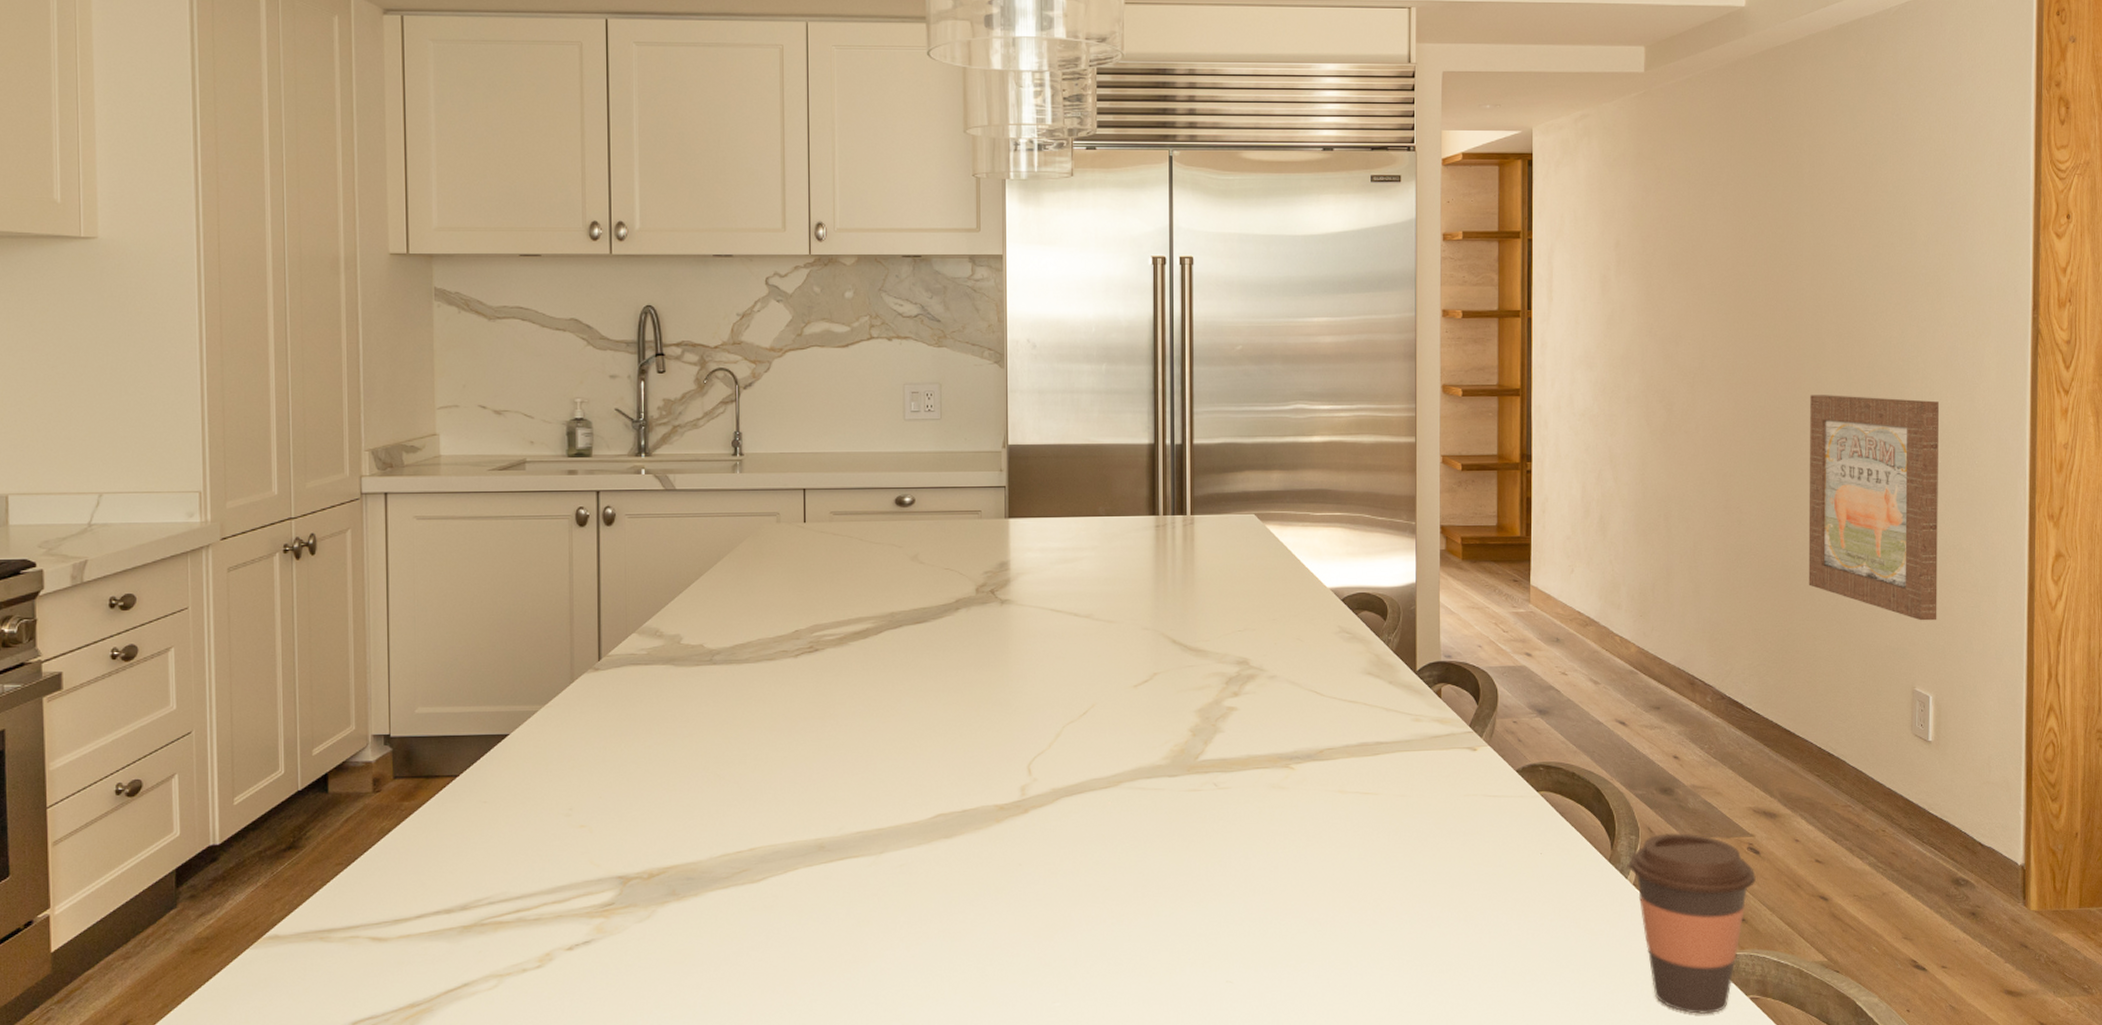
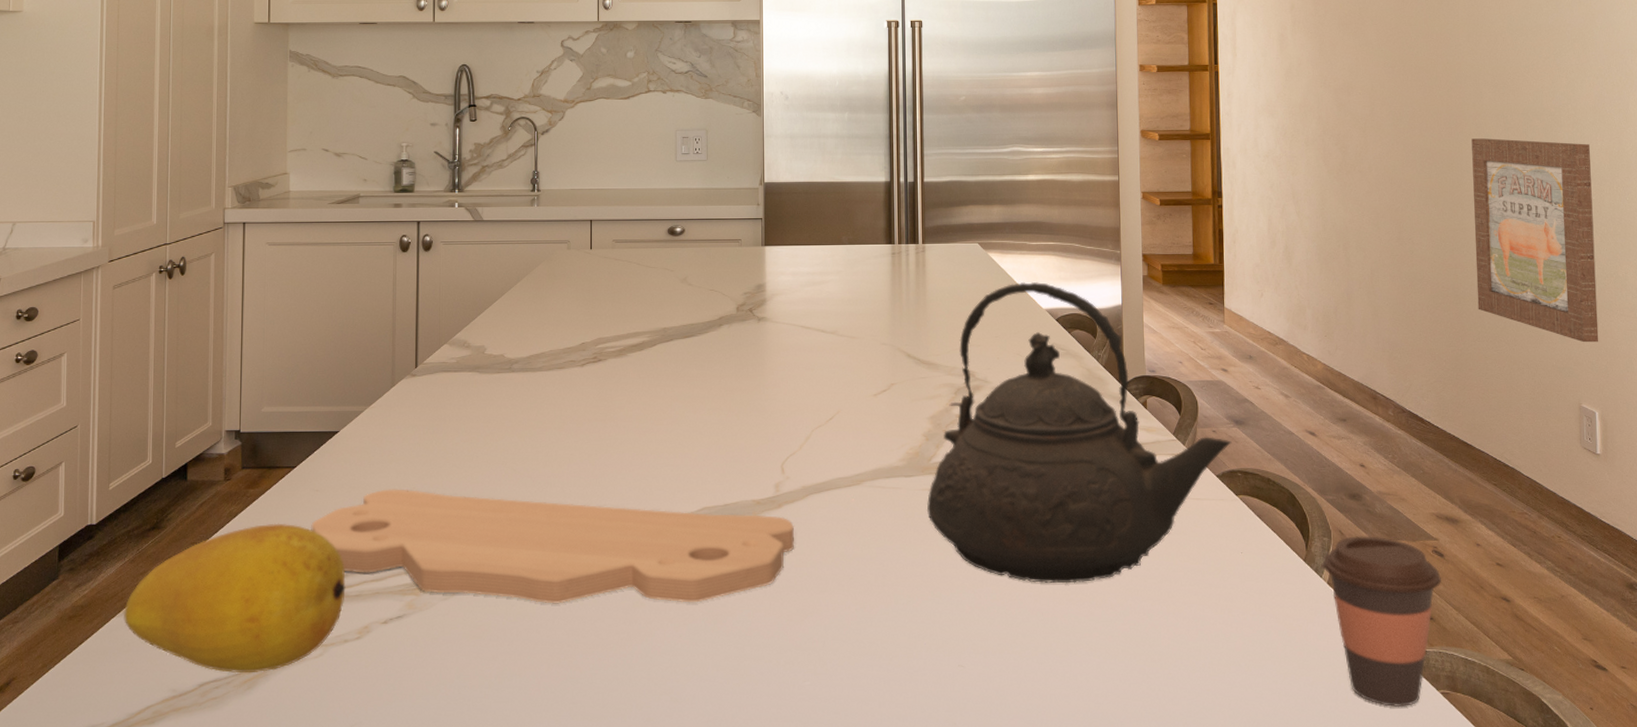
fruit: none [257,839,522,1010] -> present [123,523,346,674]
cutting board: none [479,798,1043,924] -> present [311,489,795,604]
teakettle: none [1192,558,1534,890] -> present [926,282,1232,584]

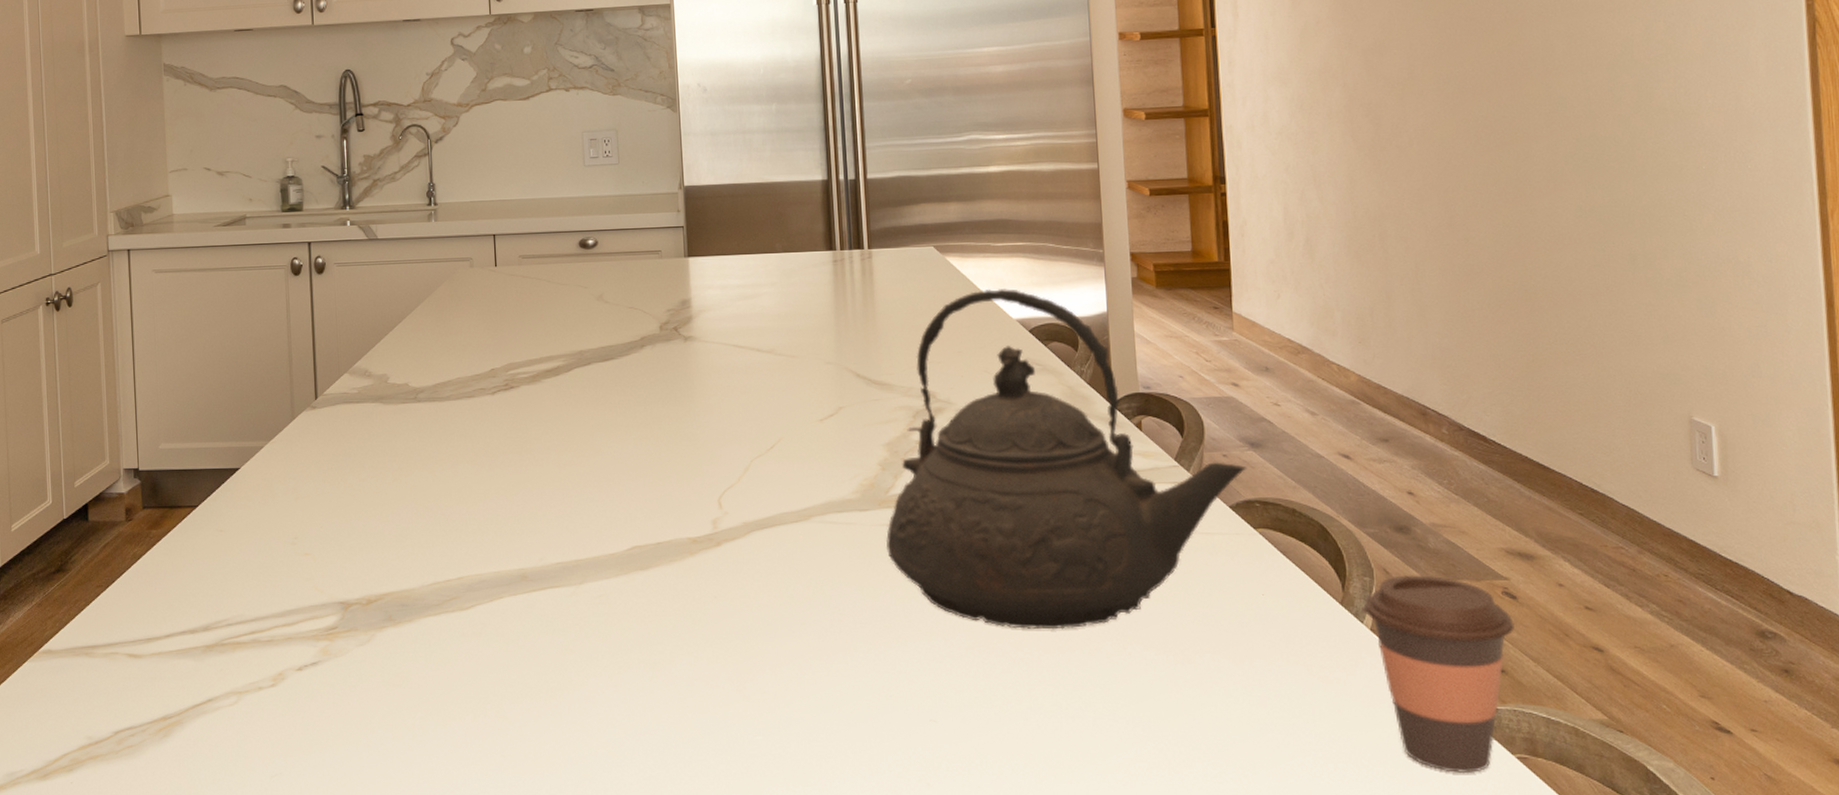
fruit: present [123,523,346,674] -> none [34,565,257,721]
cutting board: present [311,489,795,604] -> none [217,528,737,651]
wall art: present [1471,138,1599,343] -> none [1541,100,1714,343]

